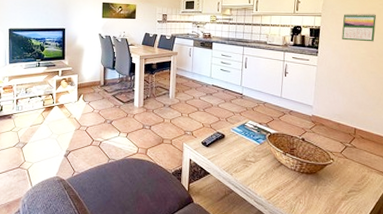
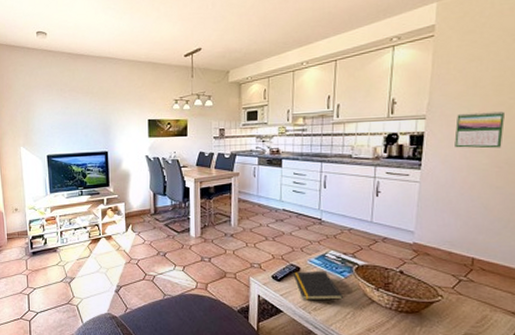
notepad: none [218,138,258,164] -> present [291,271,343,300]

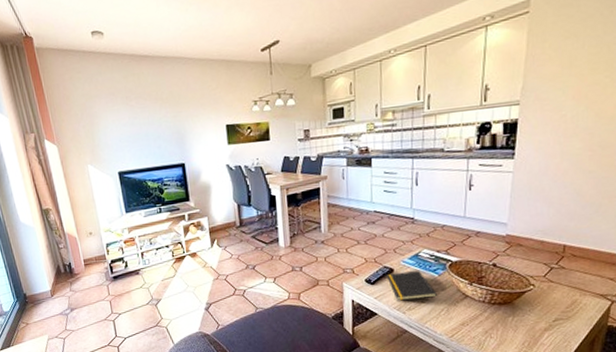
calendar: present [454,111,506,149] -> none [548,91,601,134]

